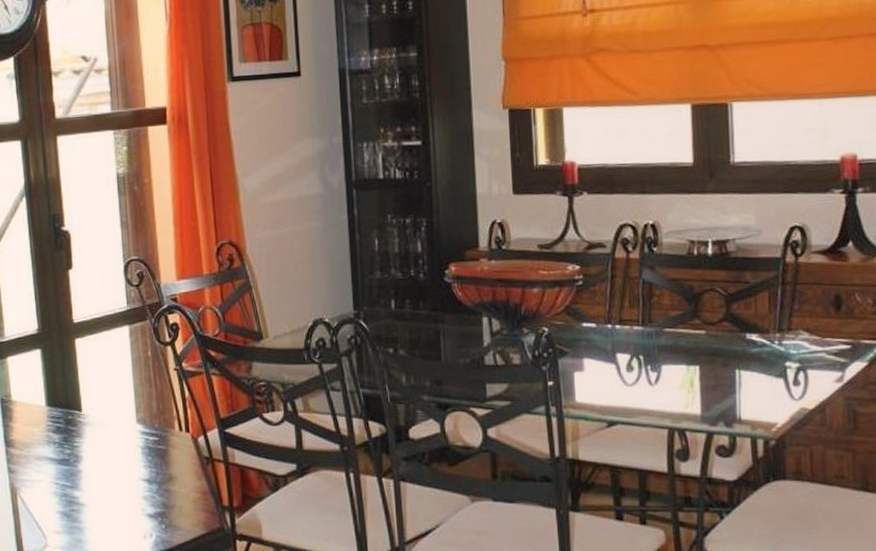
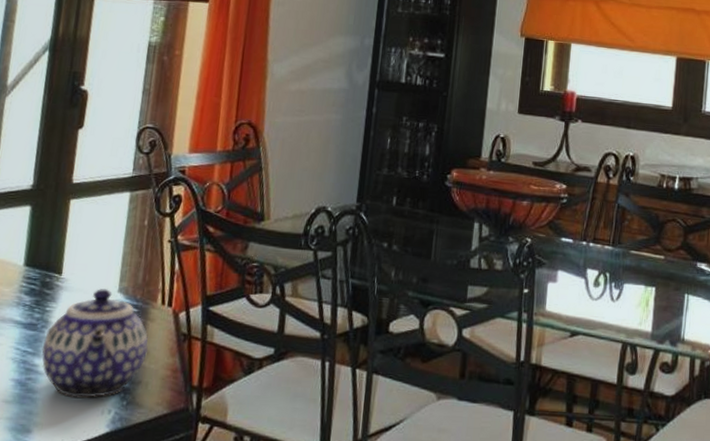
teapot: none [78,421,175,524] -> present [41,289,148,398]

